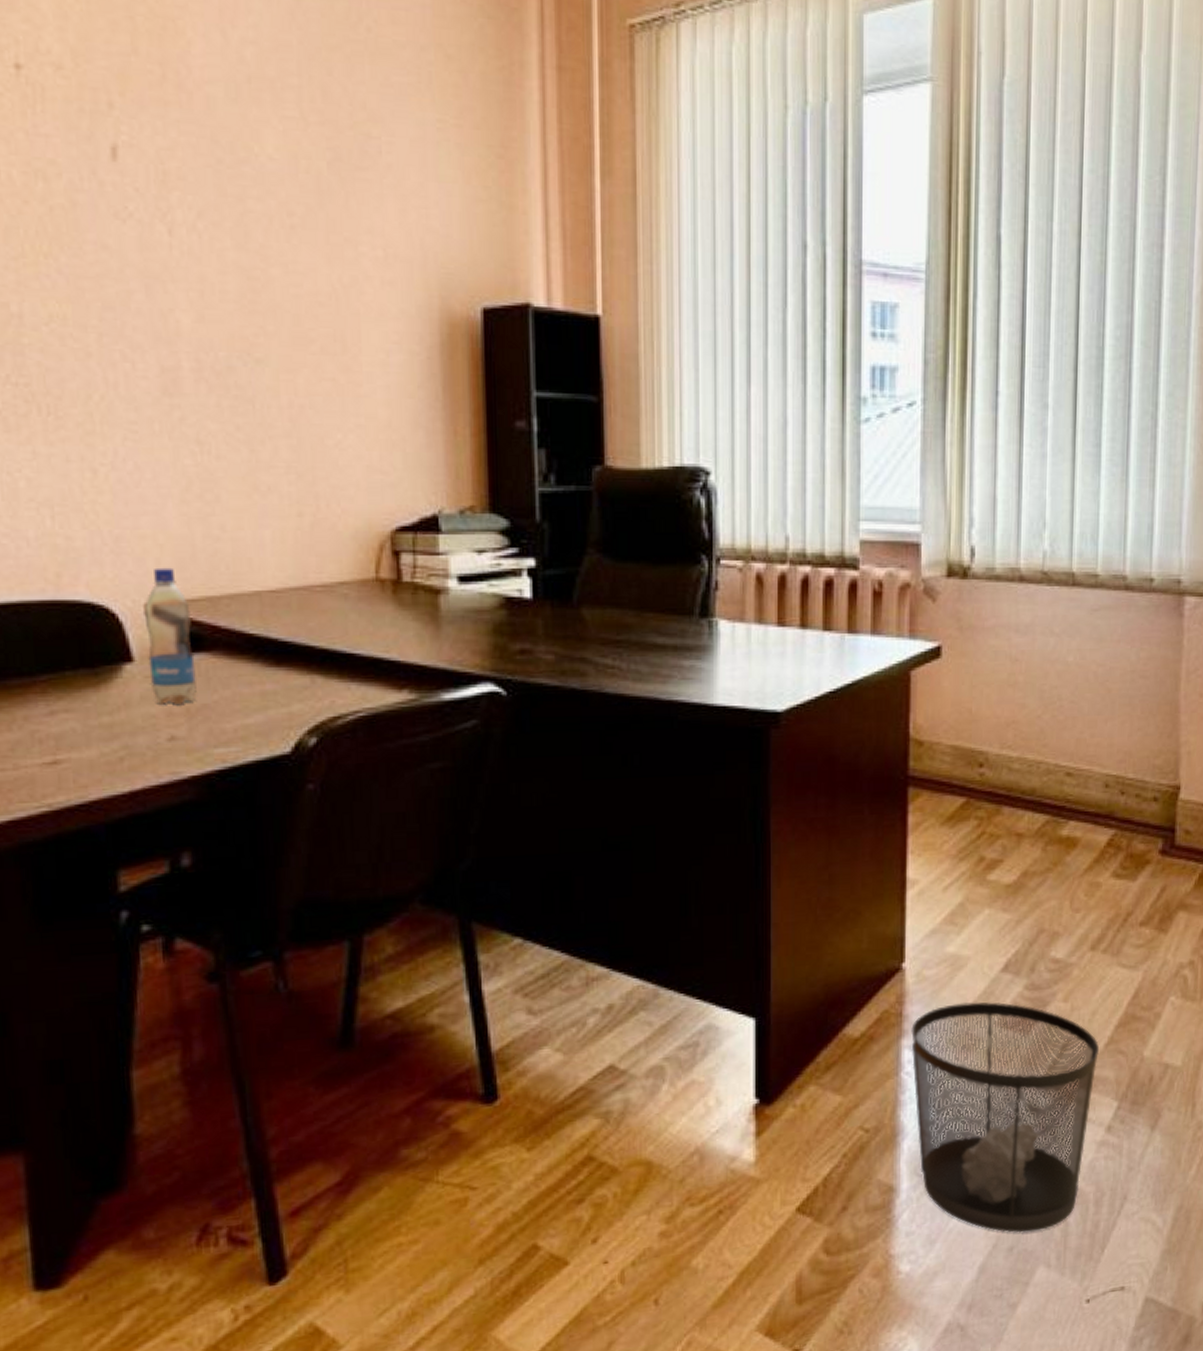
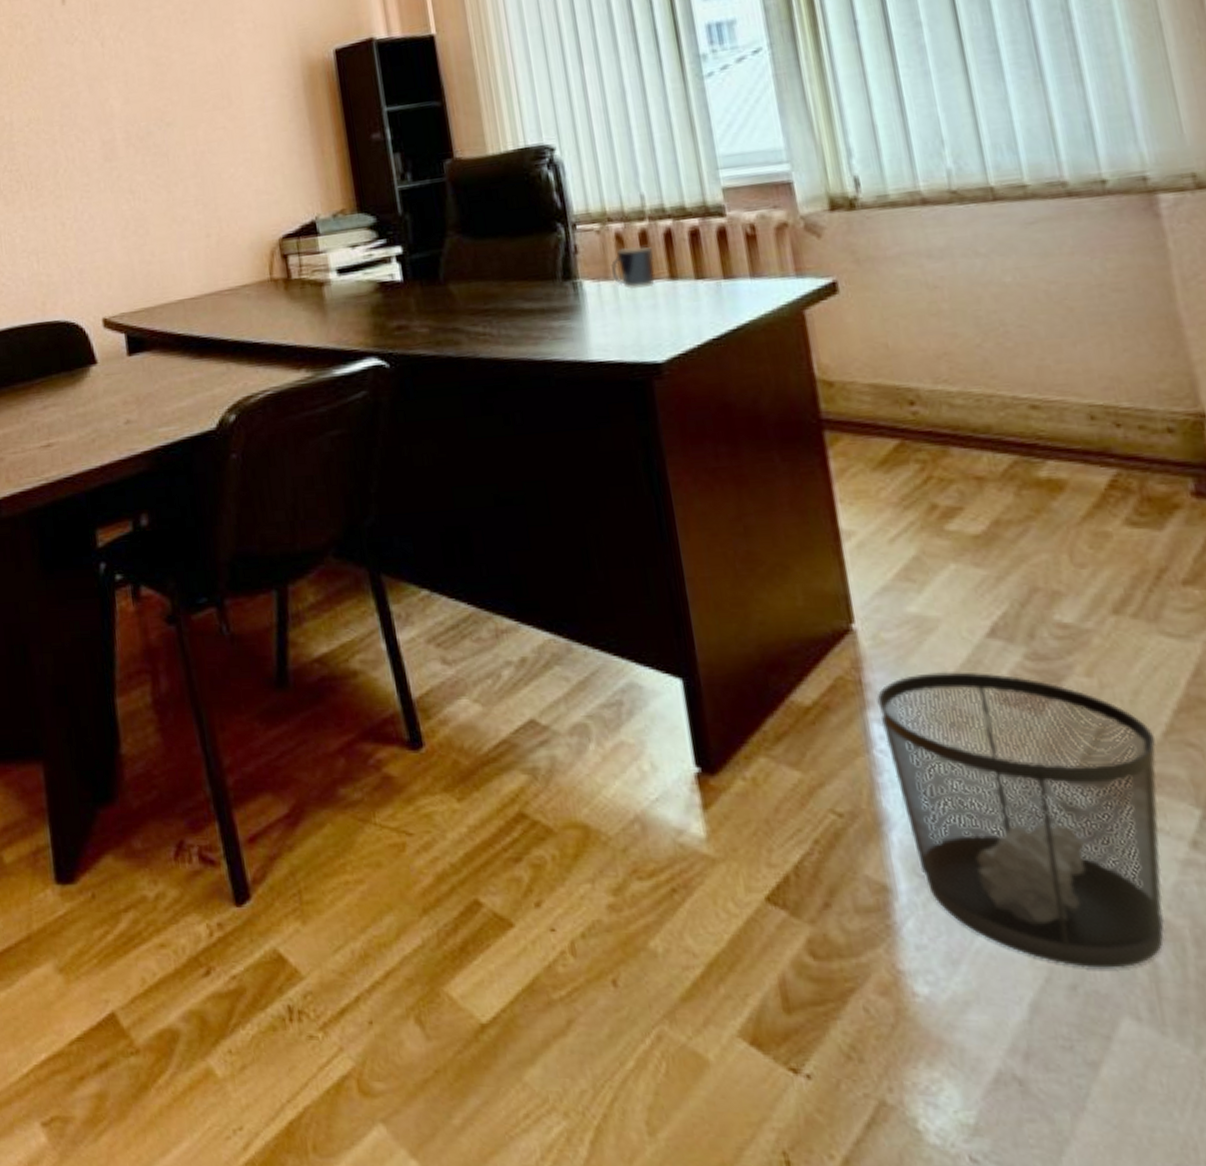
bottle: present [144,567,197,706] -> none [102,288,143,396]
mug: none [747,589,789,635] -> present [610,246,655,290]

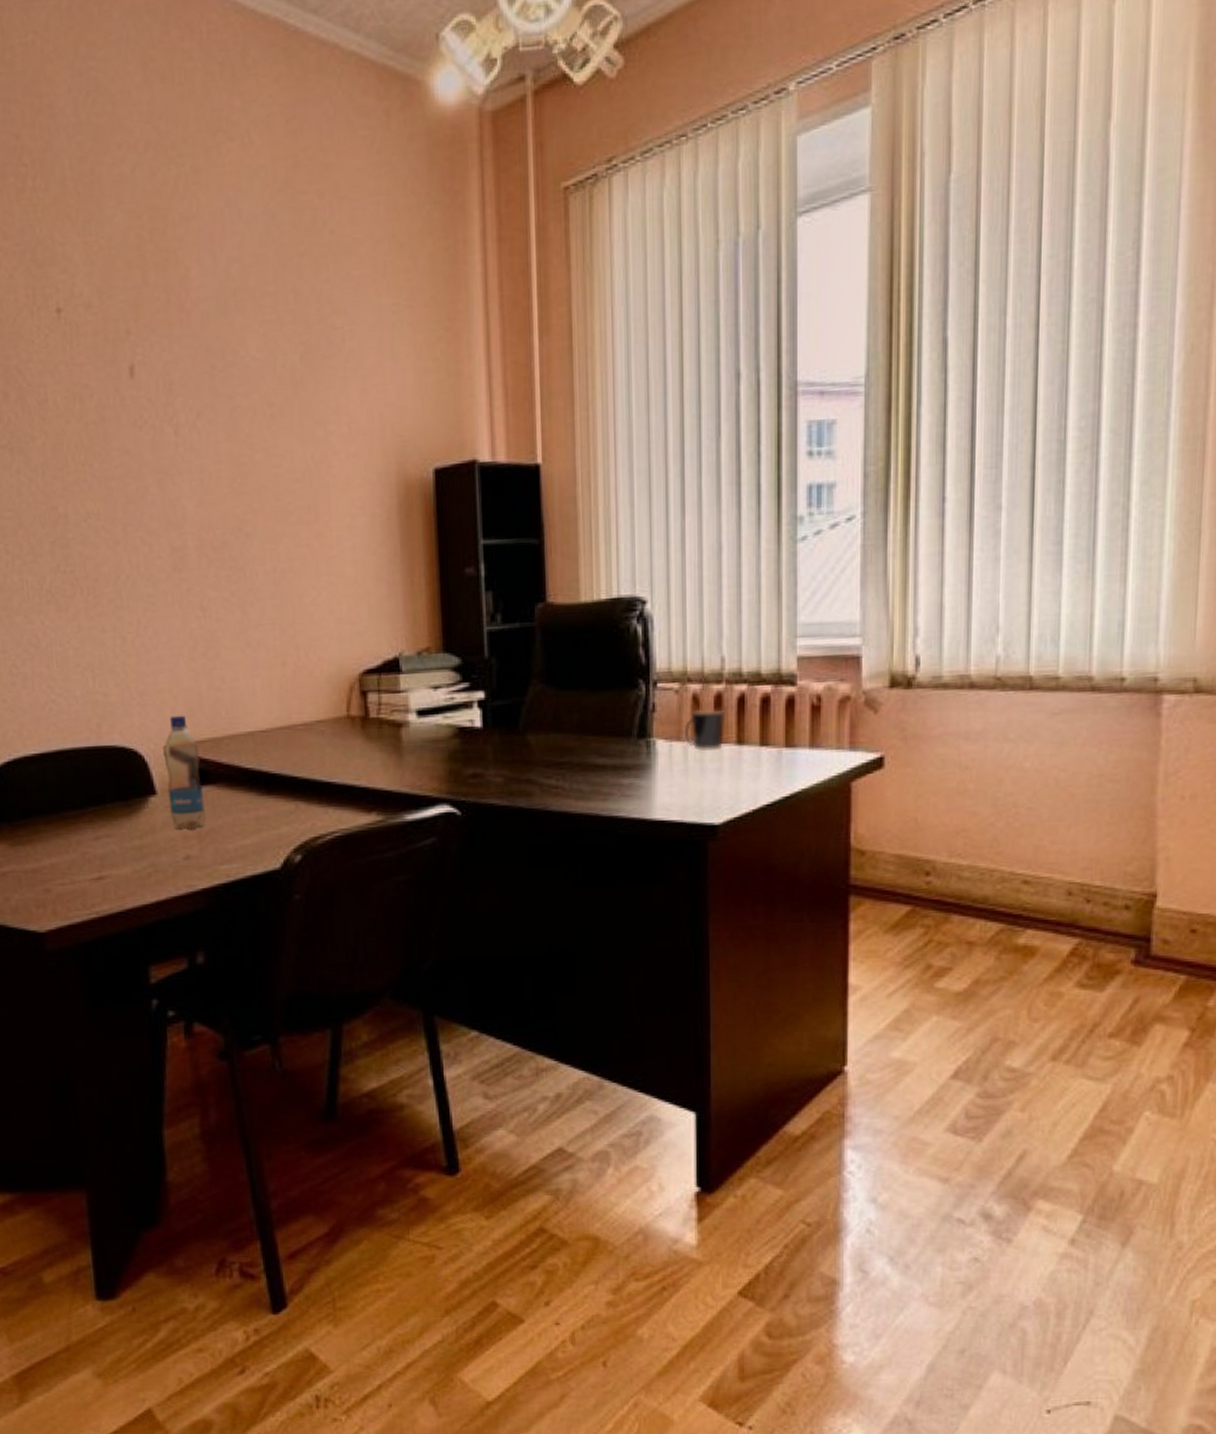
bottle: none [102,288,143,396] -> present [163,715,205,830]
waste bin: present [876,672,1164,968] -> none [854,1107,1062,1337]

